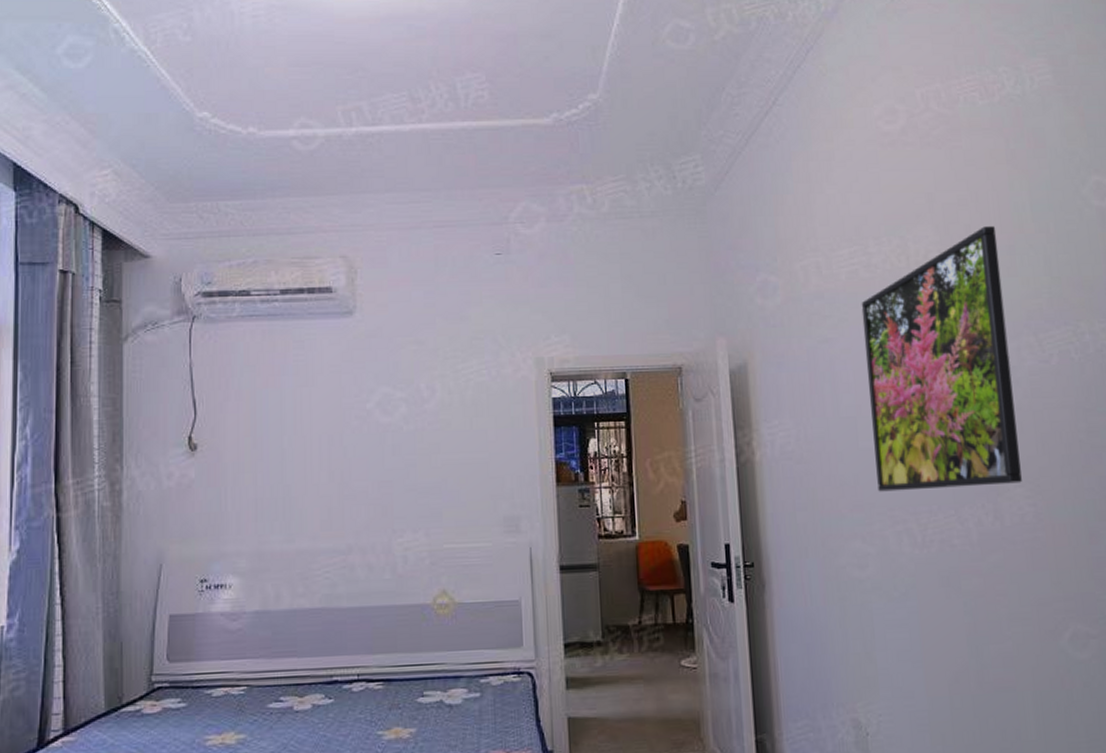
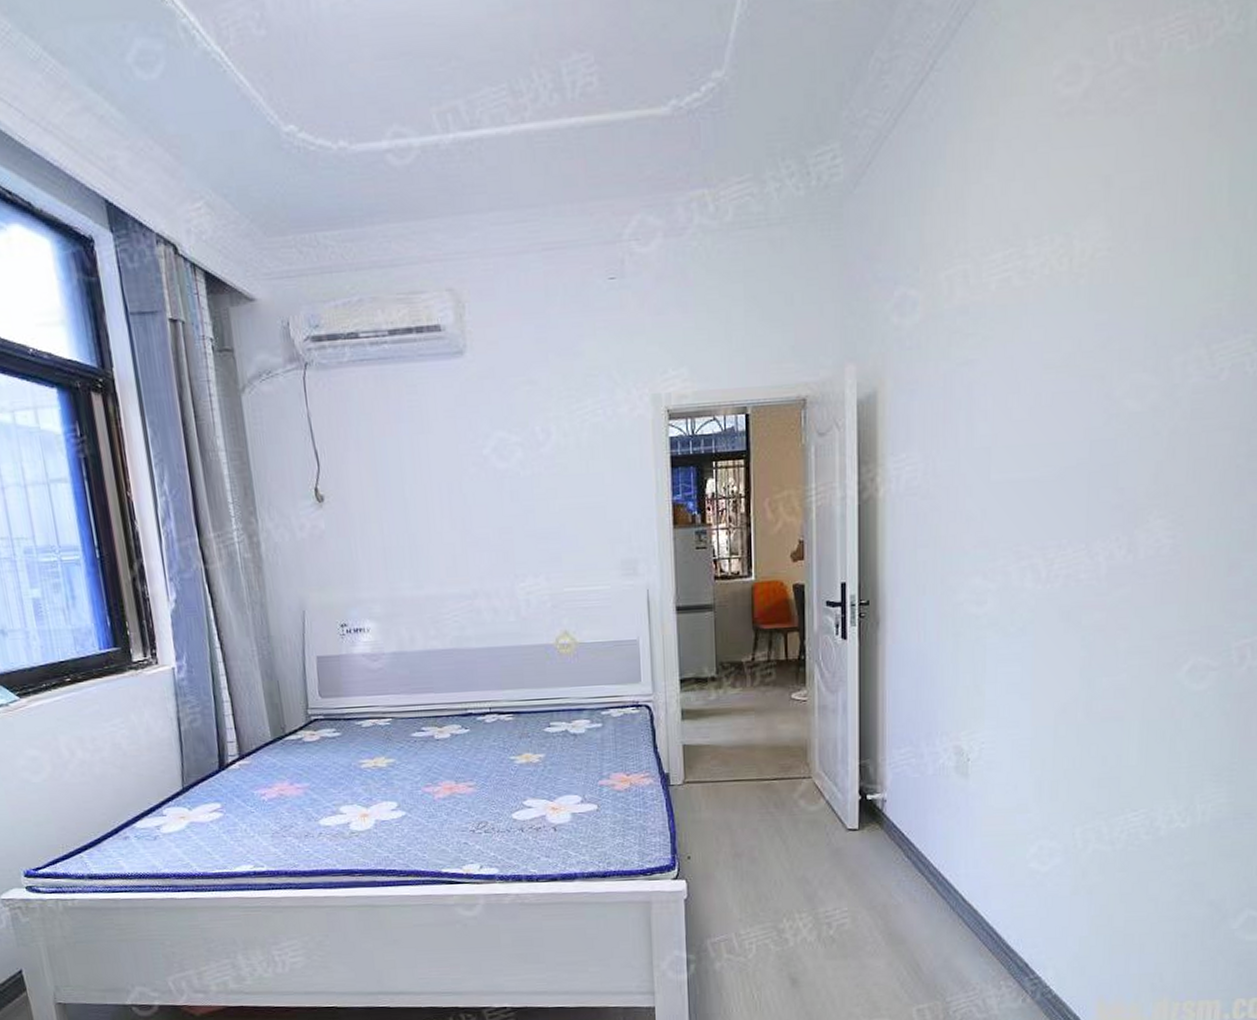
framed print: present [861,226,1022,492] -> none [1006,214,1182,527]

